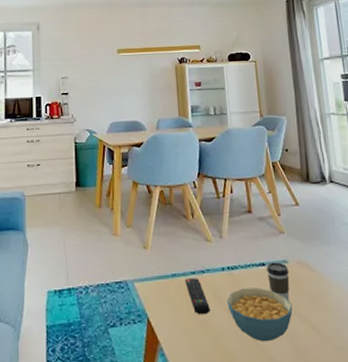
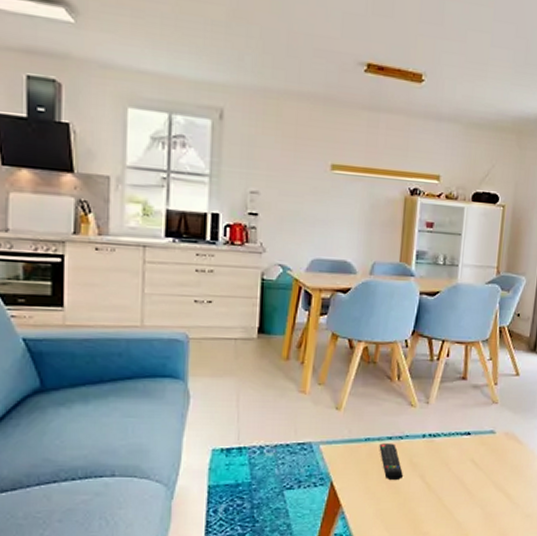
cereal bowl: present [227,288,293,342] -> none [422,456,491,509]
coffee cup: present [266,262,290,302] -> none [470,432,495,471]

